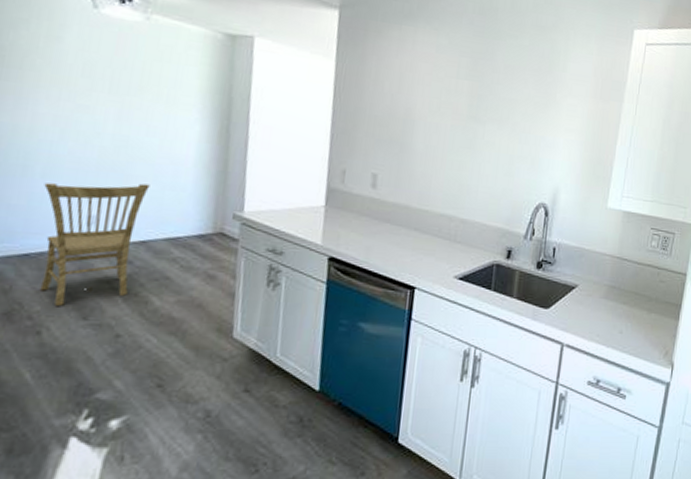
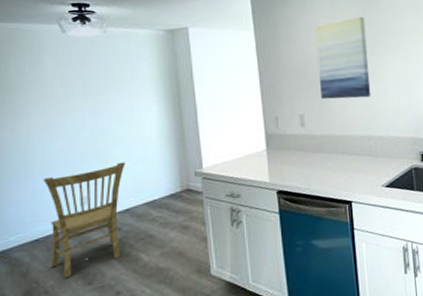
wall art: none [402,69,474,170] -> present [315,17,371,100]

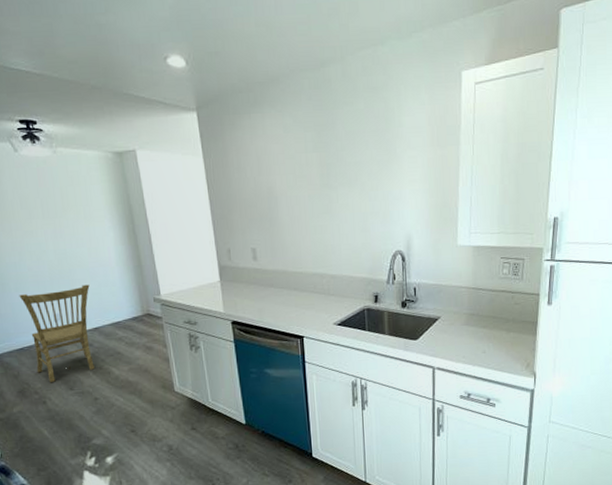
wall art: present [315,17,371,100] -> none [267,144,325,234]

